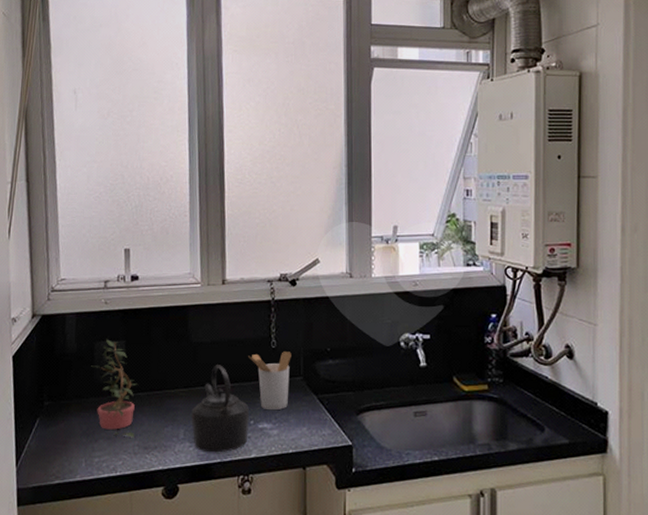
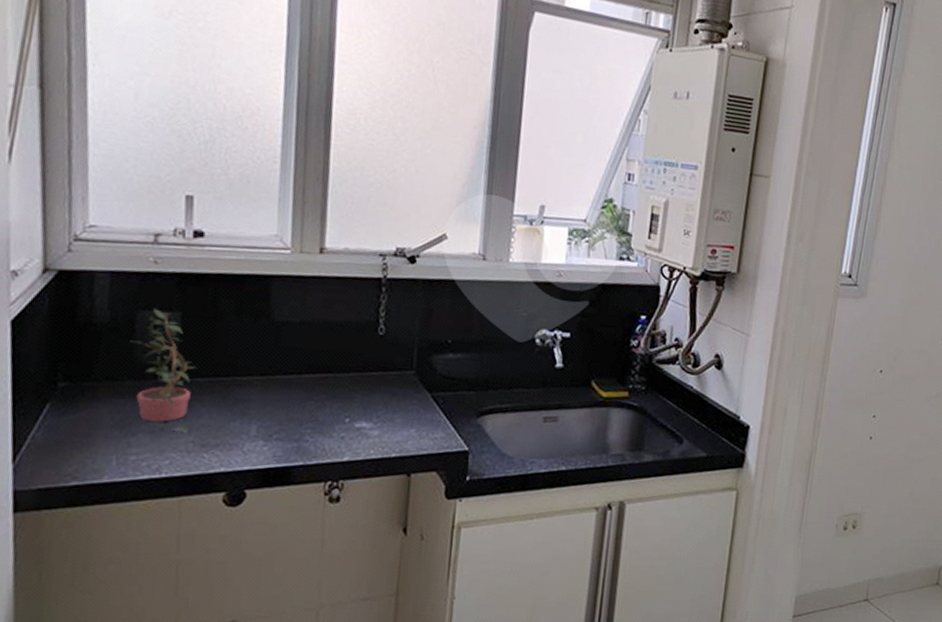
kettle: present [191,365,249,453] -> none [267,350,345,454]
utensil holder: present [248,351,291,411] -> none [348,340,403,408]

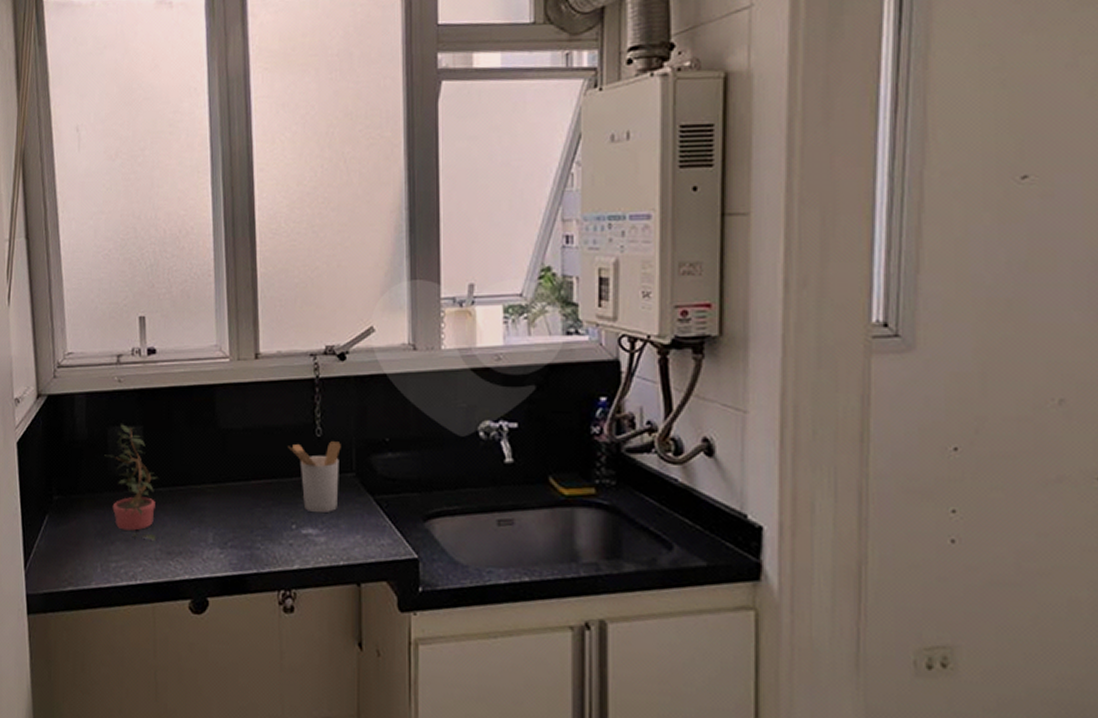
utensil holder: none [348,340,403,408] -> present [288,441,341,513]

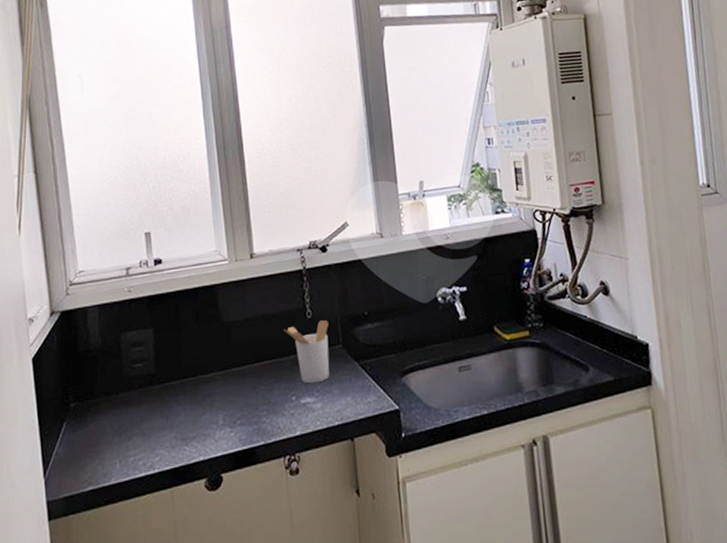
potted plant: present [104,424,159,541] -> none [118,329,171,431]

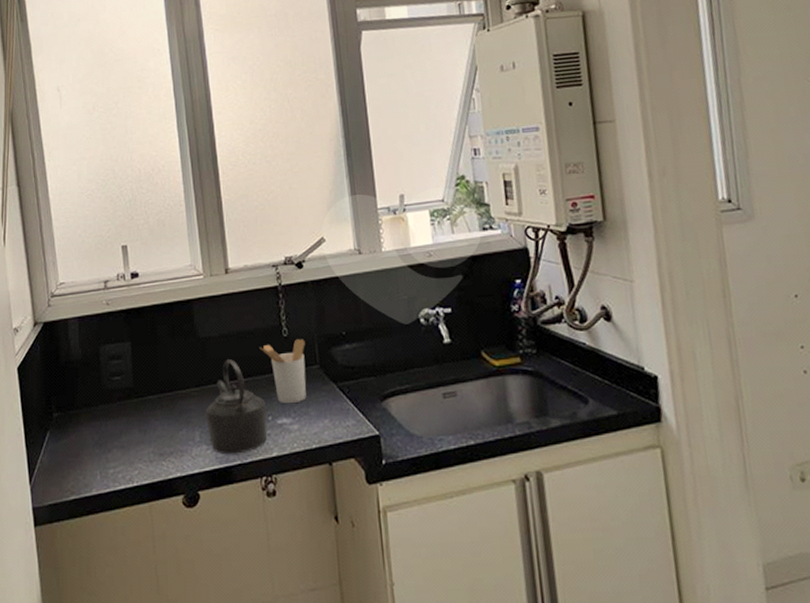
kettle: none [229,342,291,436] -> present [205,359,268,455]

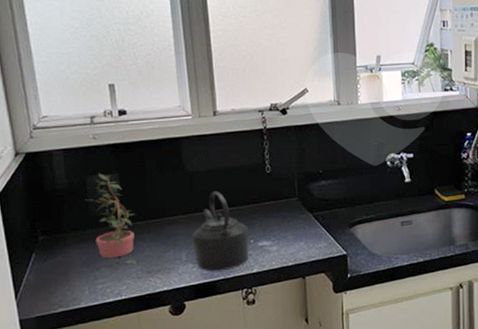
potted plant: none [98,342,149,445] -> present [85,173,137,264]
utensil holder: present [260,339,306,404] -> none [244,175,286,230]

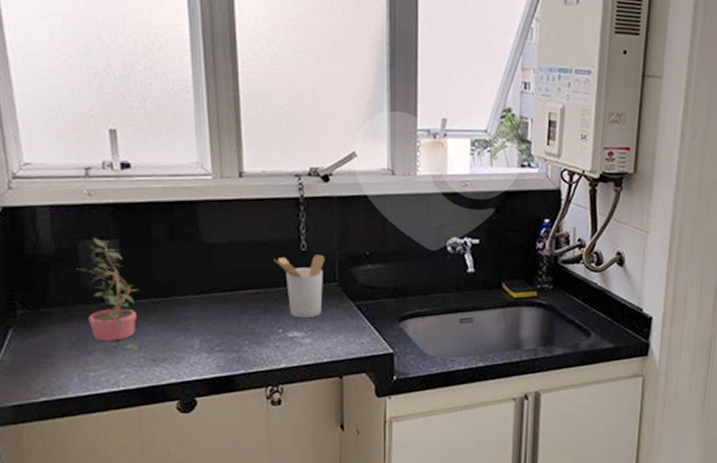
kettle: present [192,191,249,271] -> none [208,269,277,364]
utensil holder: none [244,175,286,230] -> present [274,255,325,318]

